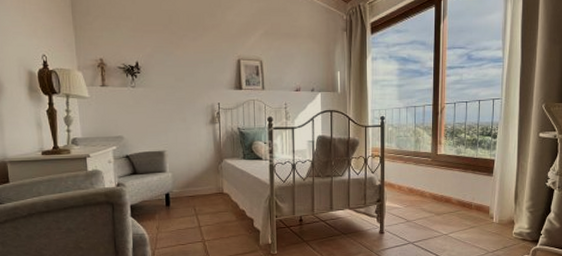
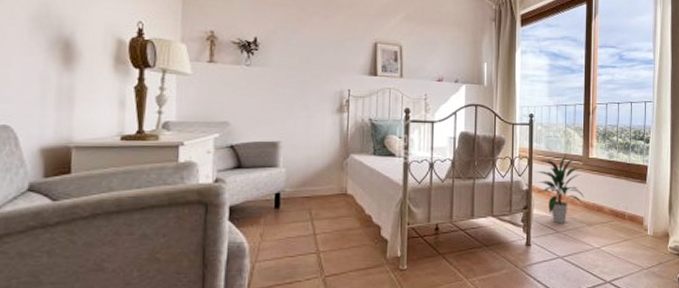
indoor plant: none [388,152,433,214] -> present [536,155,584,224]

